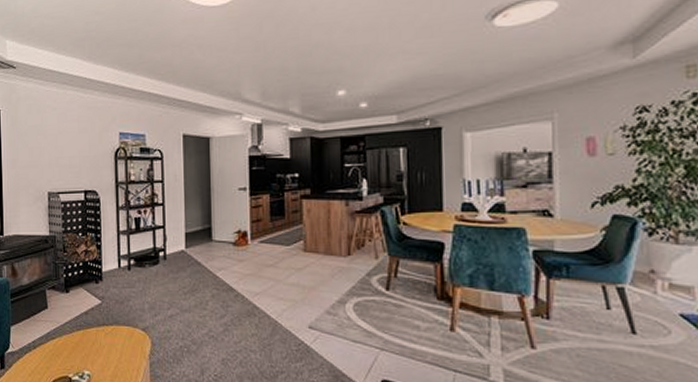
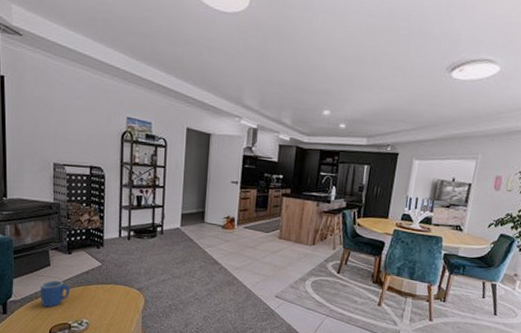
mug: none [38,324,70,358] -> present [41,280,71,308]

